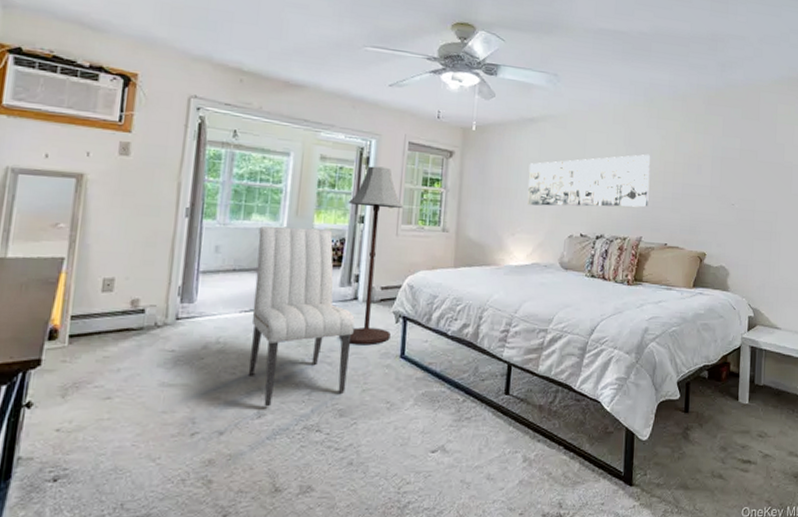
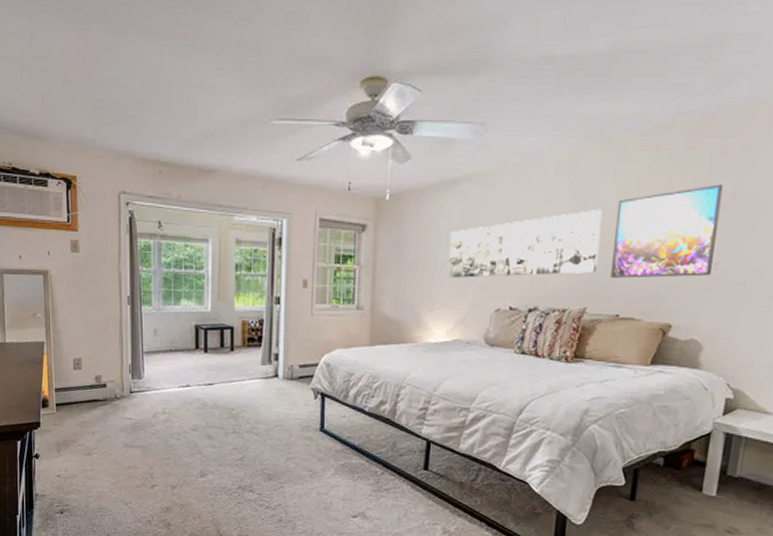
chair: present [248,226,355,407] -> none [188,309,277,468]
floor lamp: present [340,166,403,344] -> none [264,246,316,418]
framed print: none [659,142,733,214] -> present [610,184,724,278]

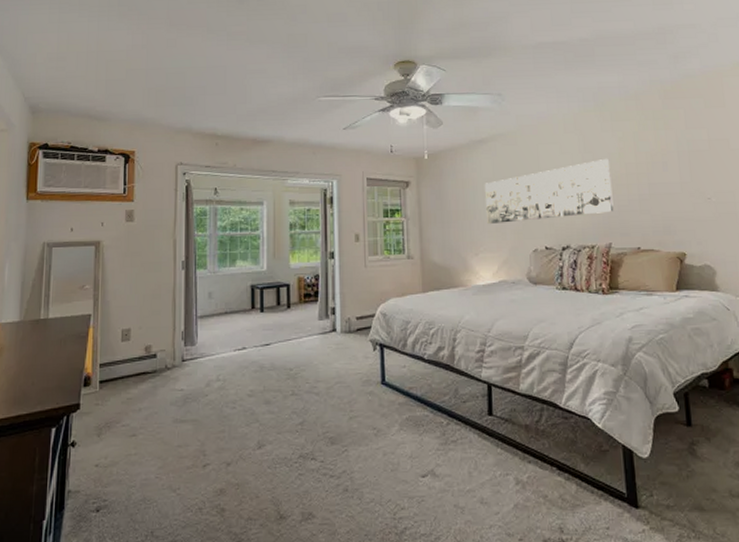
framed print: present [610,184,724,278] -> none [620,134,707,215]

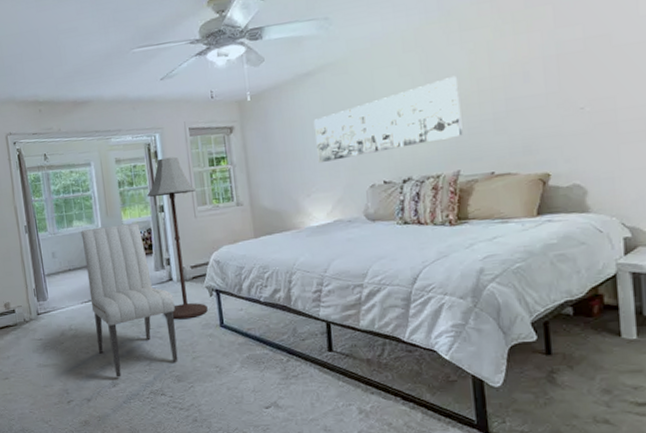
chair: none [244,268,336,438] -> present [81,223,178,378]
floor lamp: none [318,204,370,373] -> present [146,156,208,319]

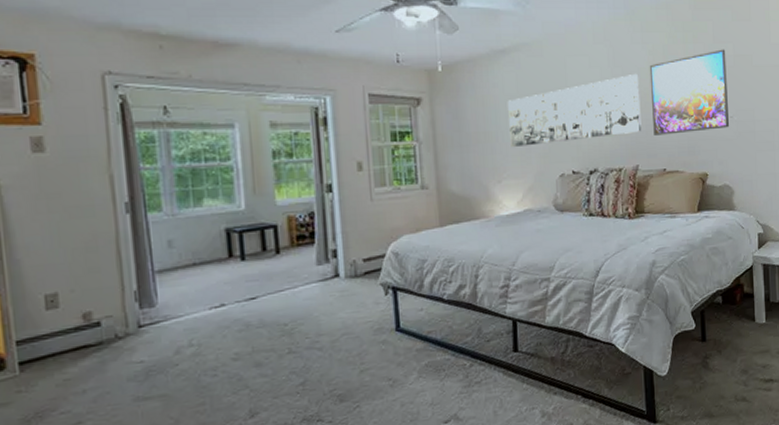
chair: present [81,223,178,378] -> none [214,204,342,405]
floor lamp: present [146,156,208,319] -> none [310,126,382,324]
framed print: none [470,33,579,138] -> present [649,49,729,135]

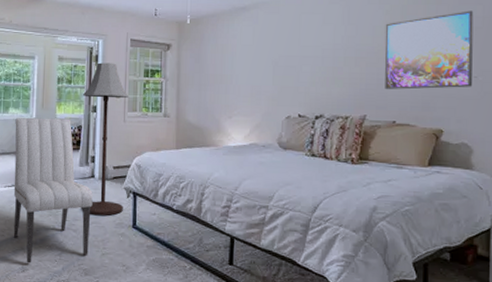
chair: none [214,204,342,405] -> present [13,117,93,264]
floor lamp: none [310,126,382,324] -> present [82,62,128,216]
wall art: present [507,73,642,148] -> none [243,31,373,90]

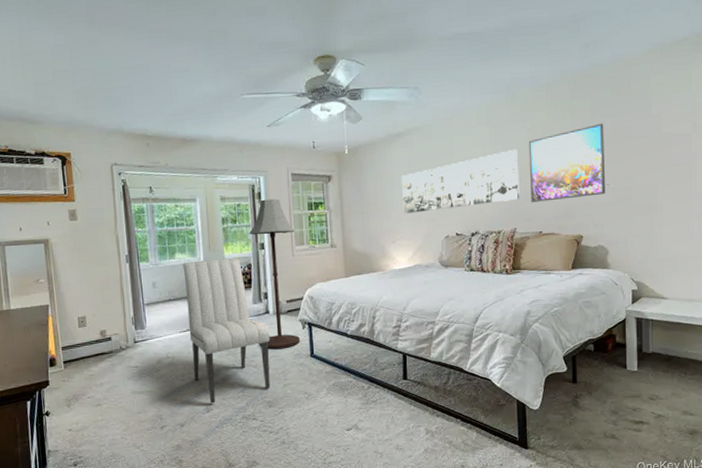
wall art: none [243,31,373,90] -> present [401,148,520,215]

